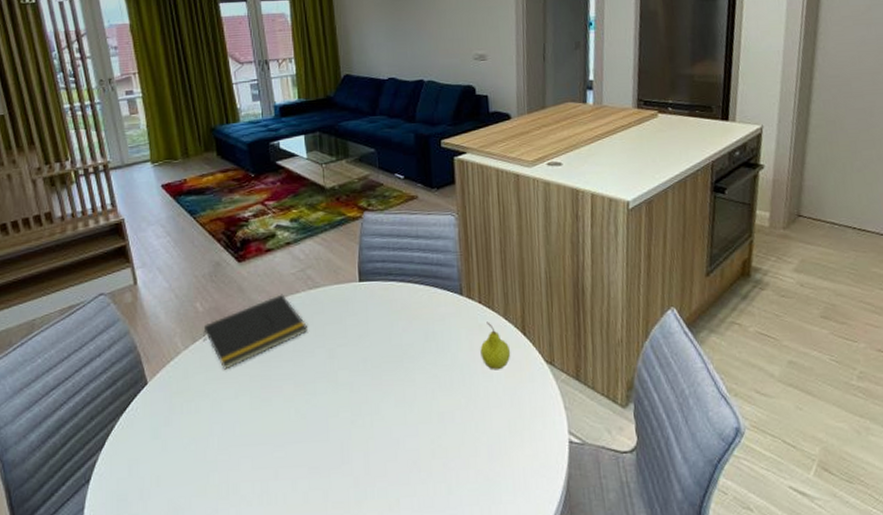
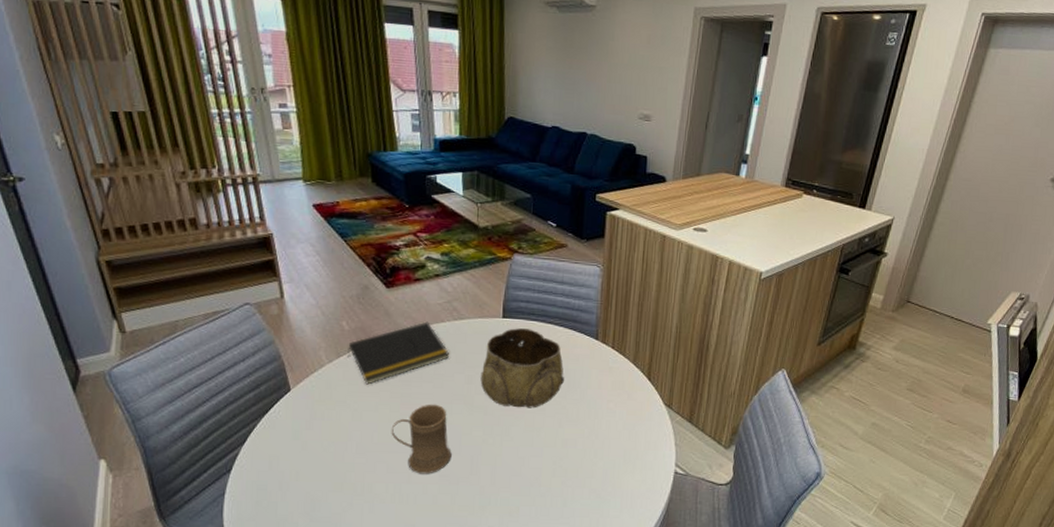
mug: none [253,384,320,468] -> present [391,404,452,474]
decorative bowl: none [342,290,432,381] -> present [480,328,564,409]
fruit: present [480,322,511,370] -> none [607,365,635,408]

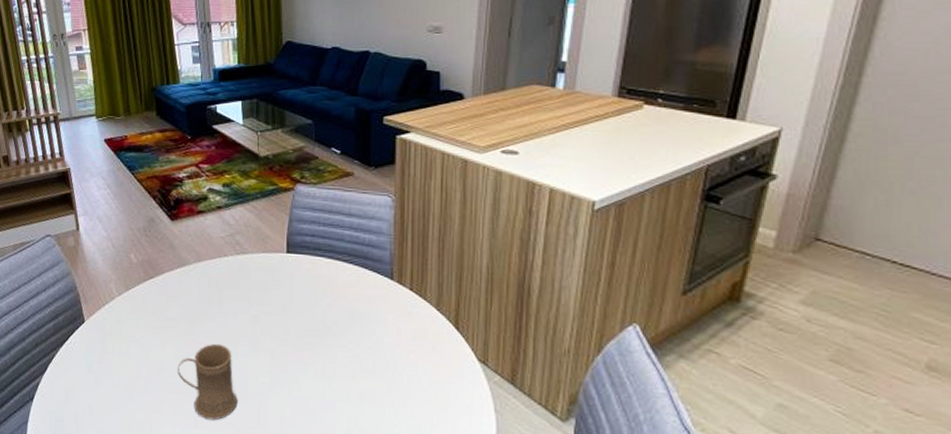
notepad: present [347,321,450,385] -> none [135,255,234,320]
decorative bowl: present [480,328,564,409] -> none [265,264,356,355]

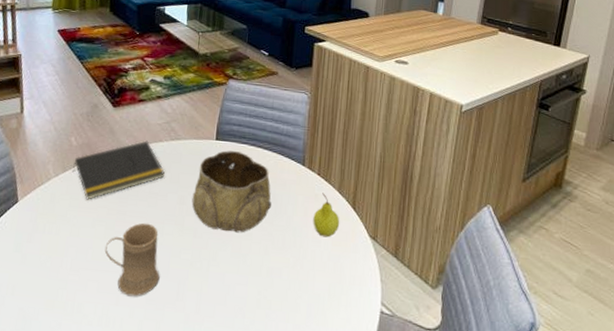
notepad: none [135,255,234,320] -> present [72,140,166,200]
decorative bowl: none [265,264,356,355] -> present [191,150,271,233]
fruit: none [407,310,440,361] -> present [313,193,340,238]

